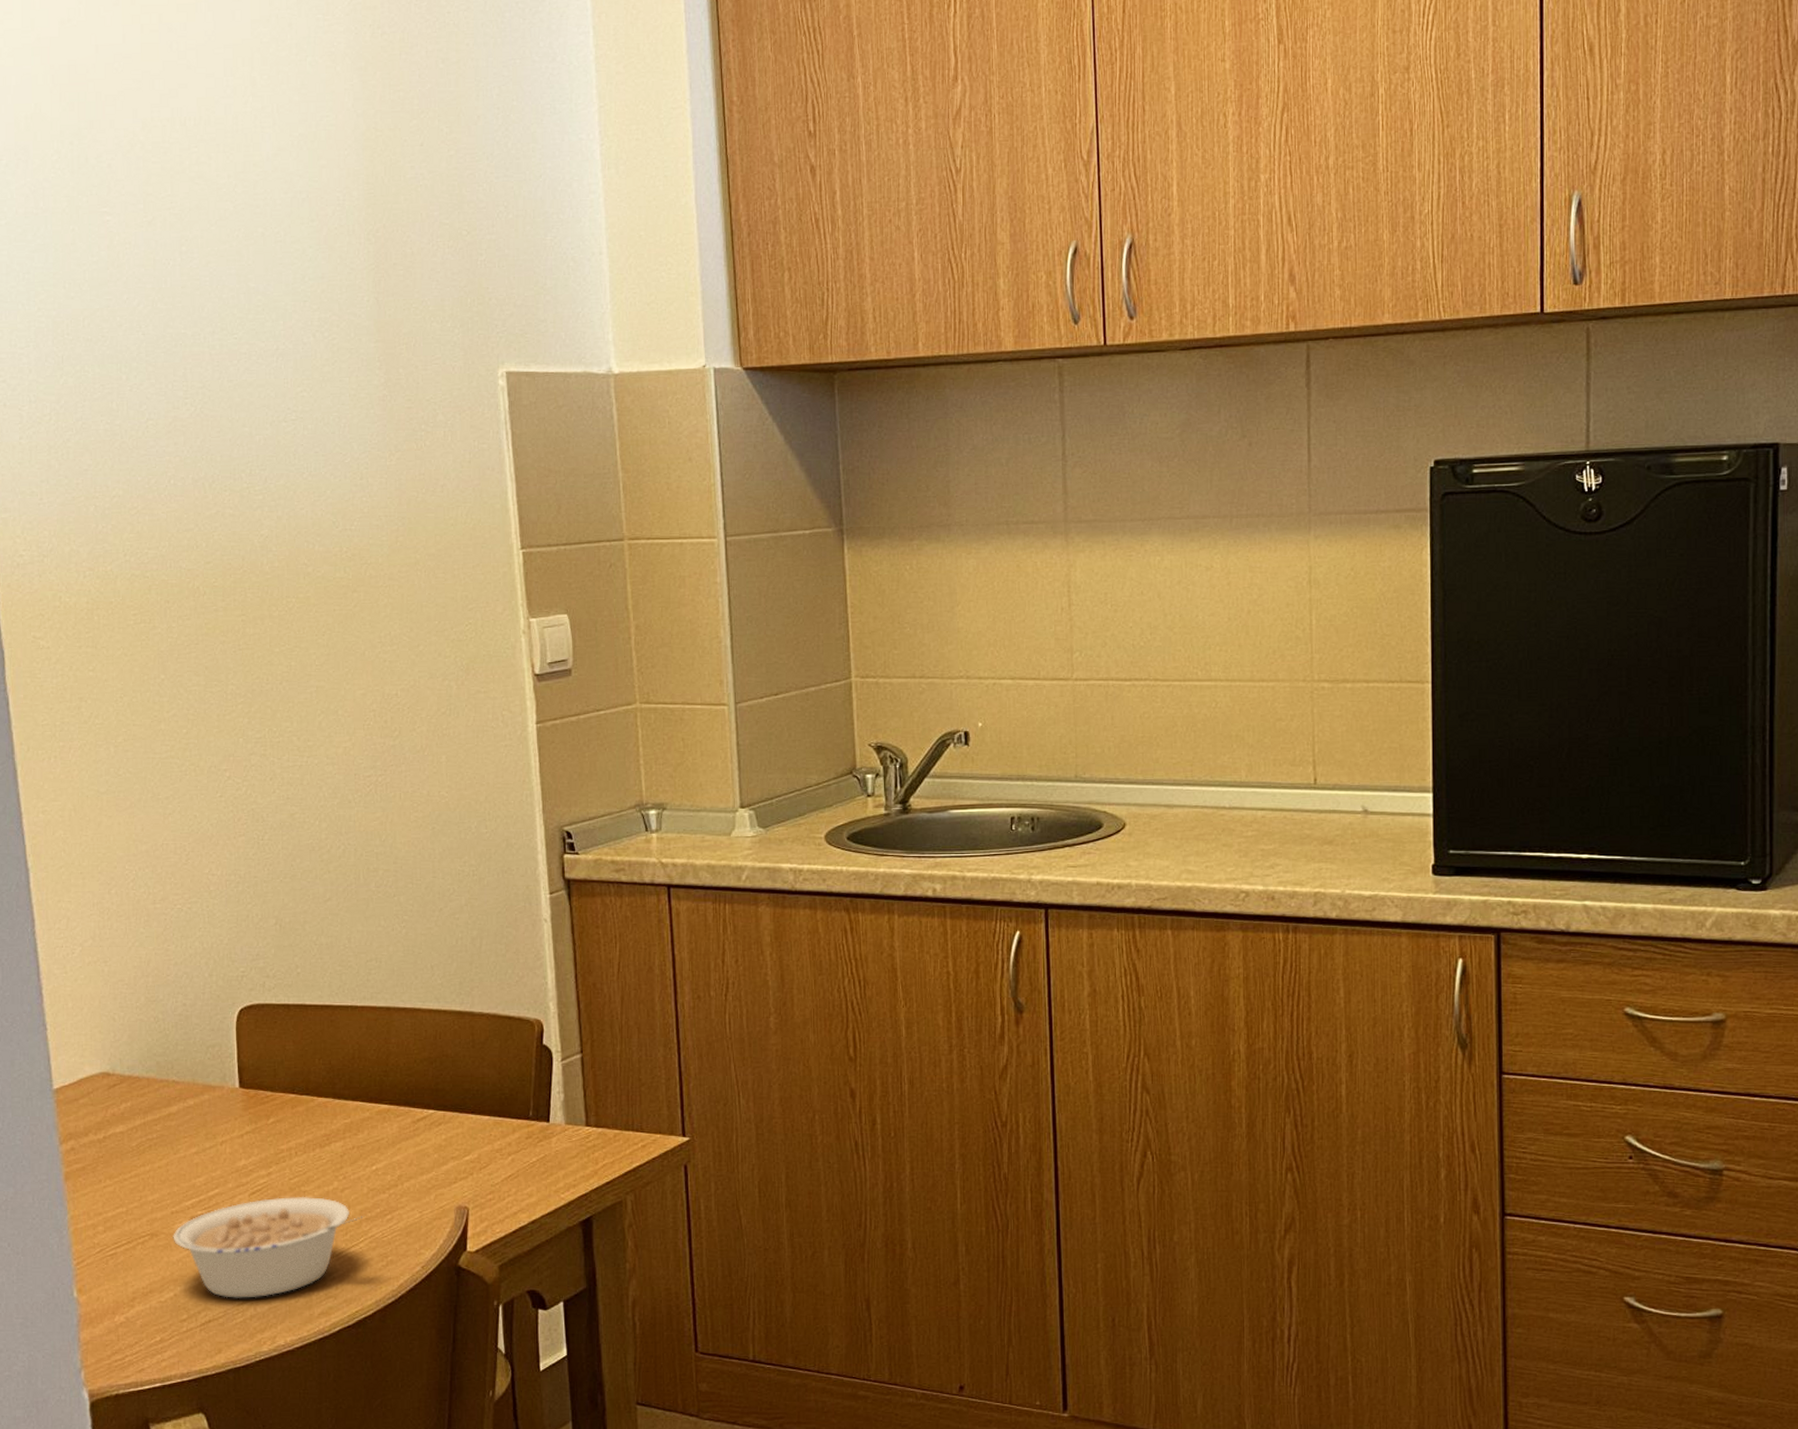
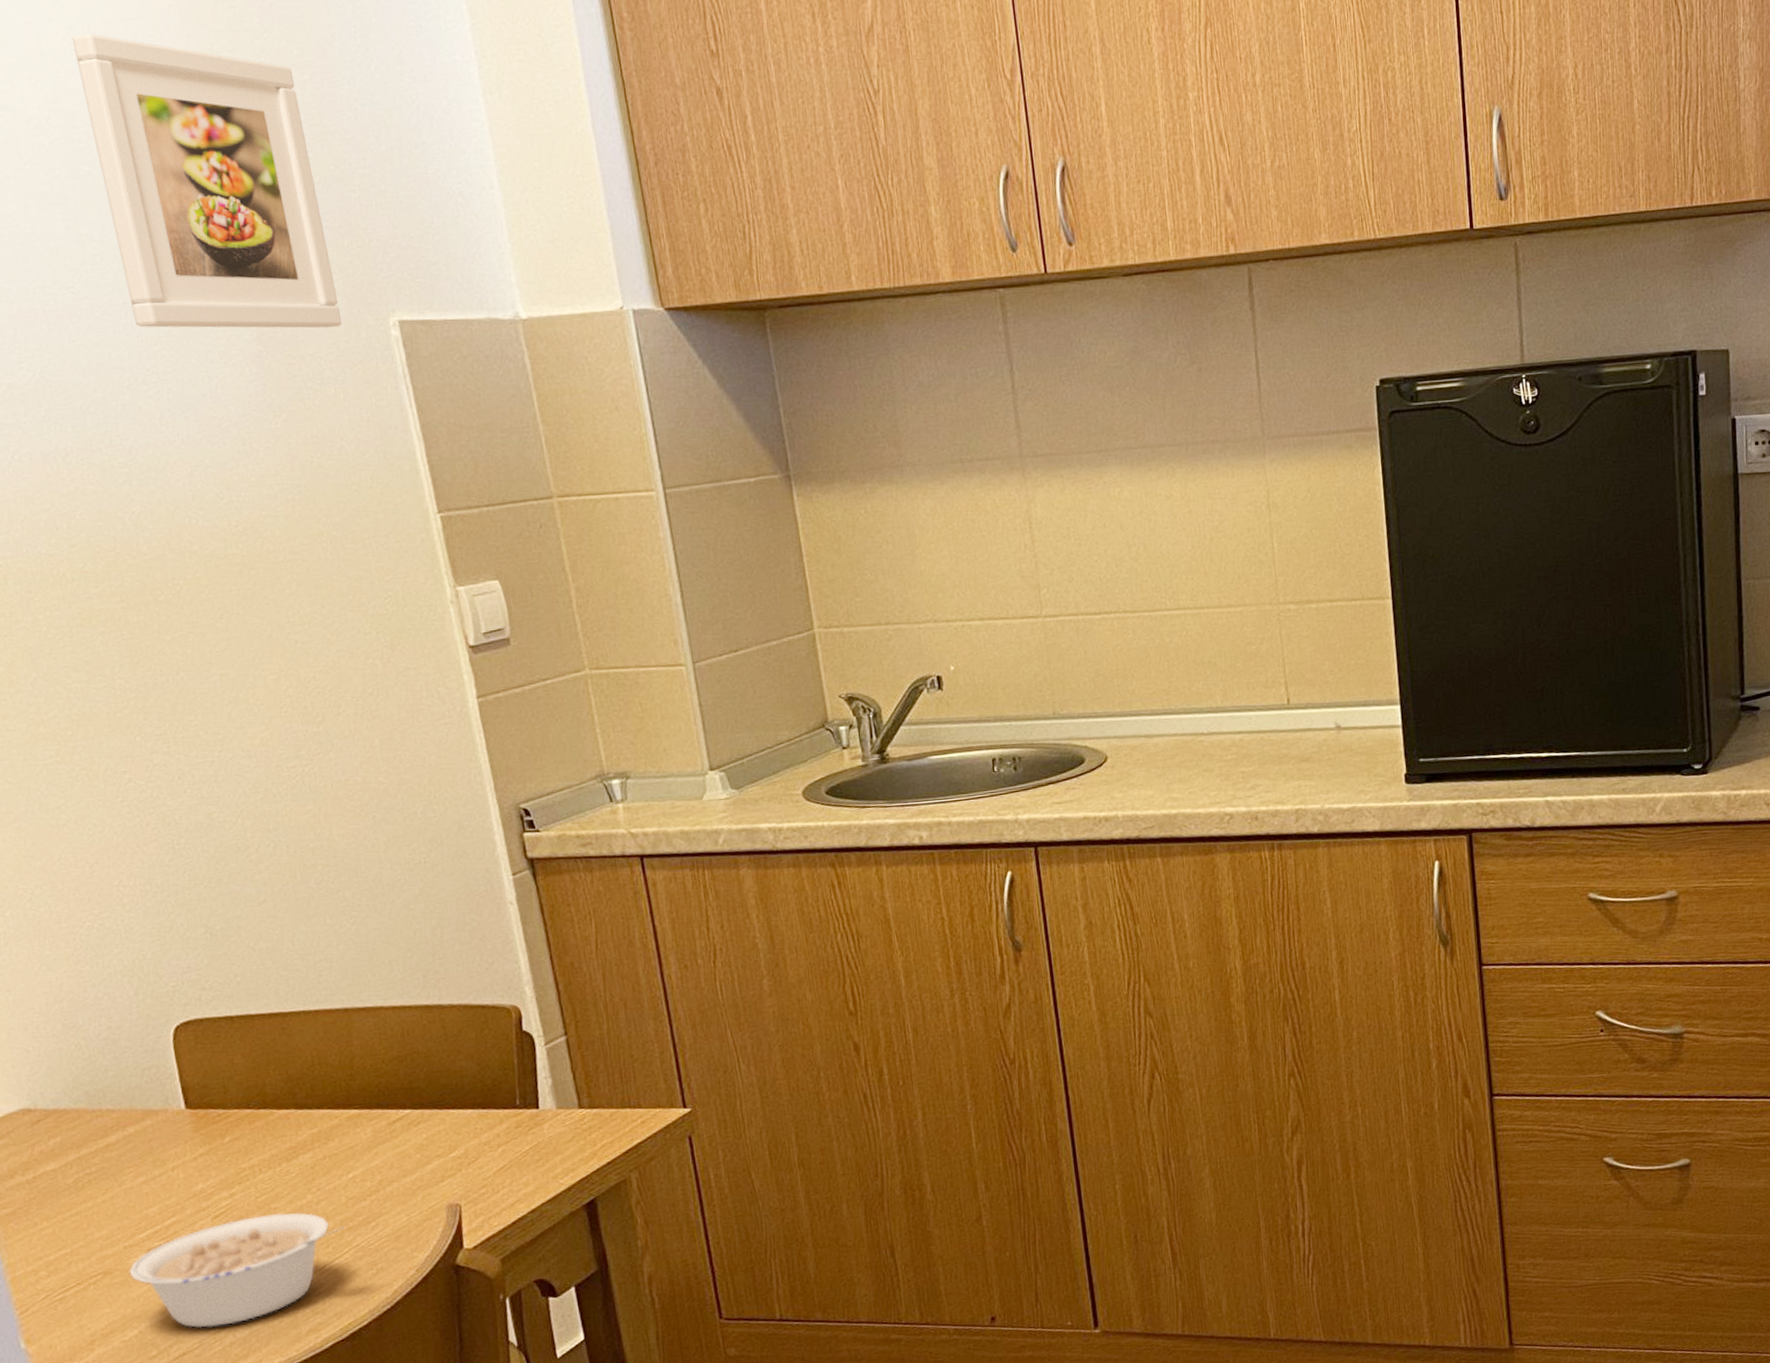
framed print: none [262,113,458,377] -> present [72,33,343,329]

